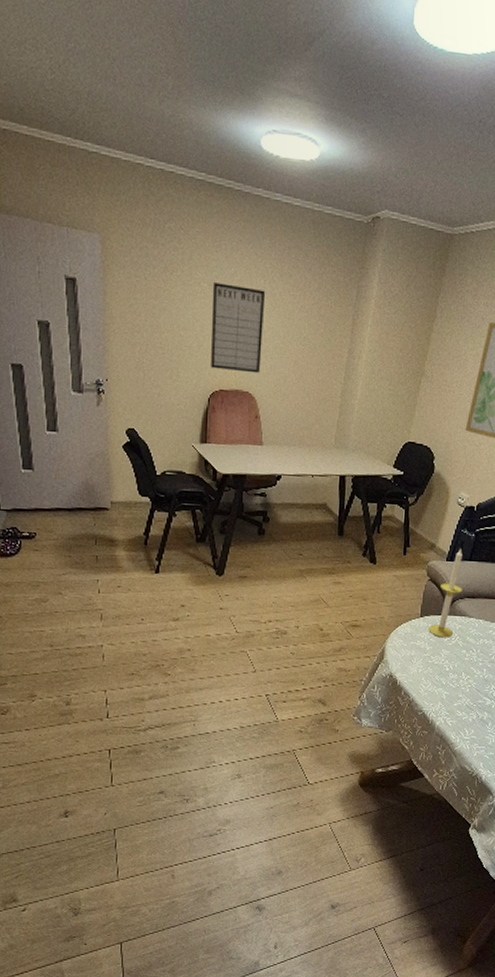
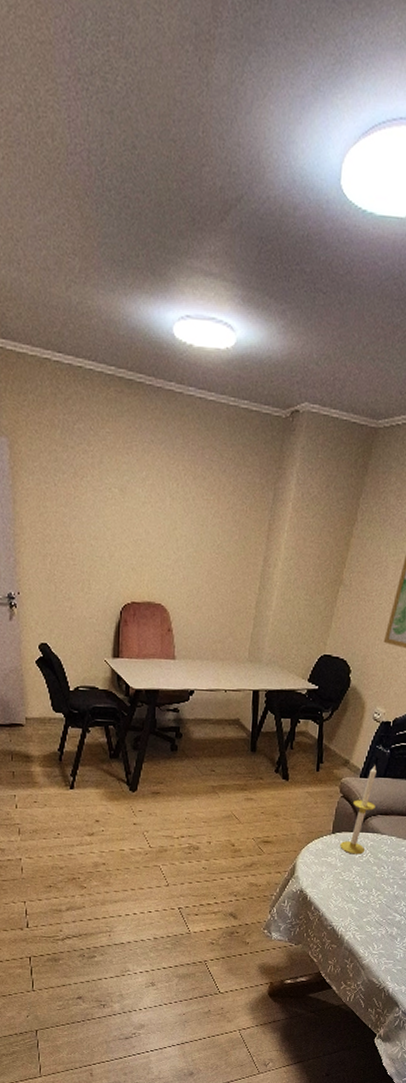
writing board: present [210,282,266,374] -> none [122,487,179,585]

